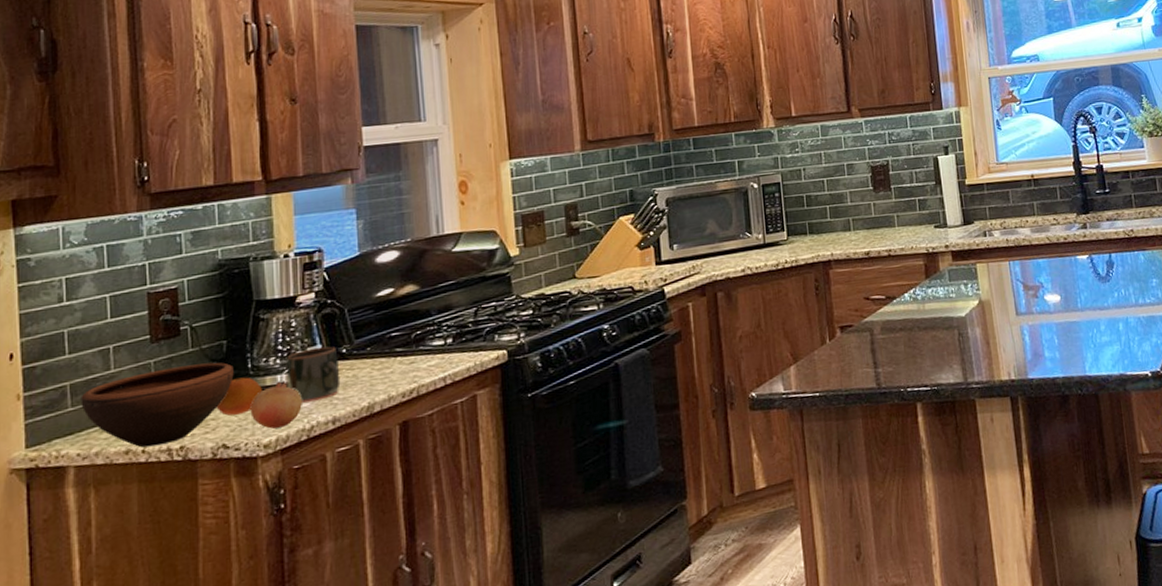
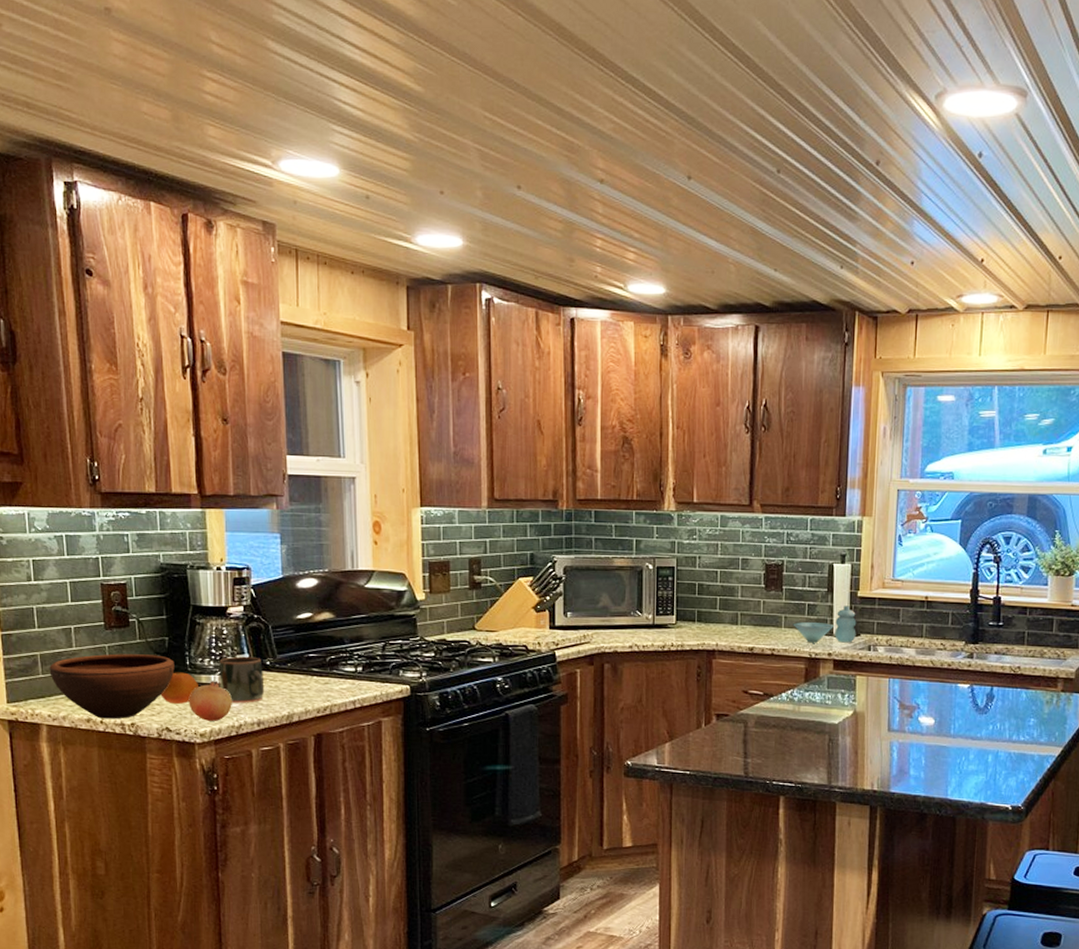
soap dispenser: none [906,195,970,238] -> present [793,606,857,643]

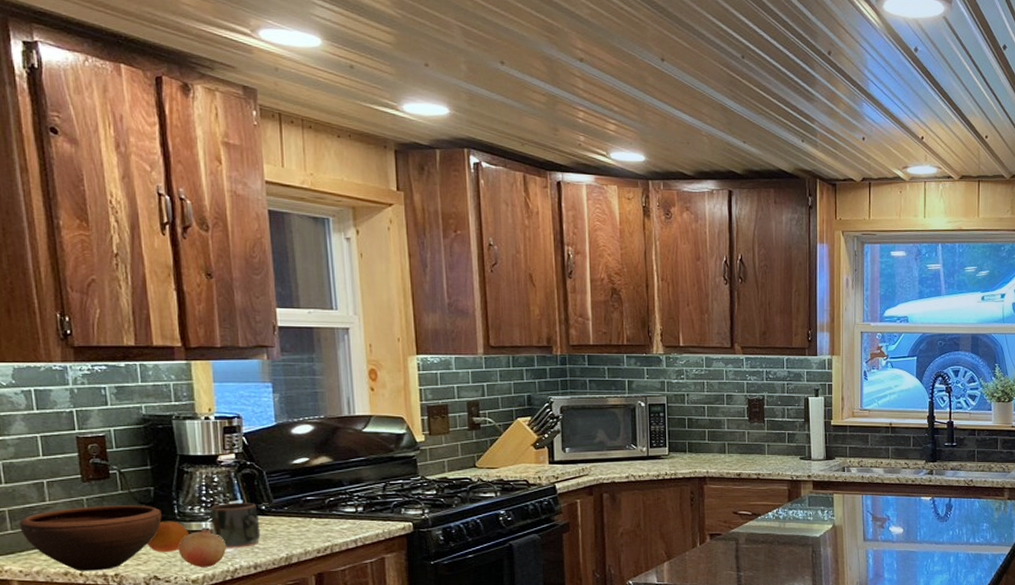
soap dispenser: present [793,606,857,643] -> none [775,433,832,467]

